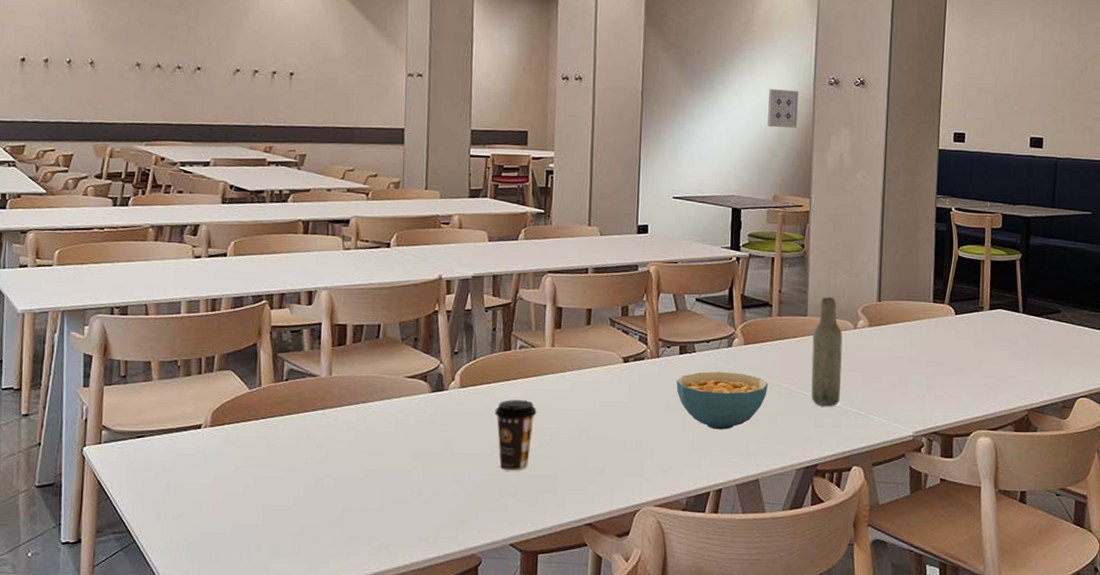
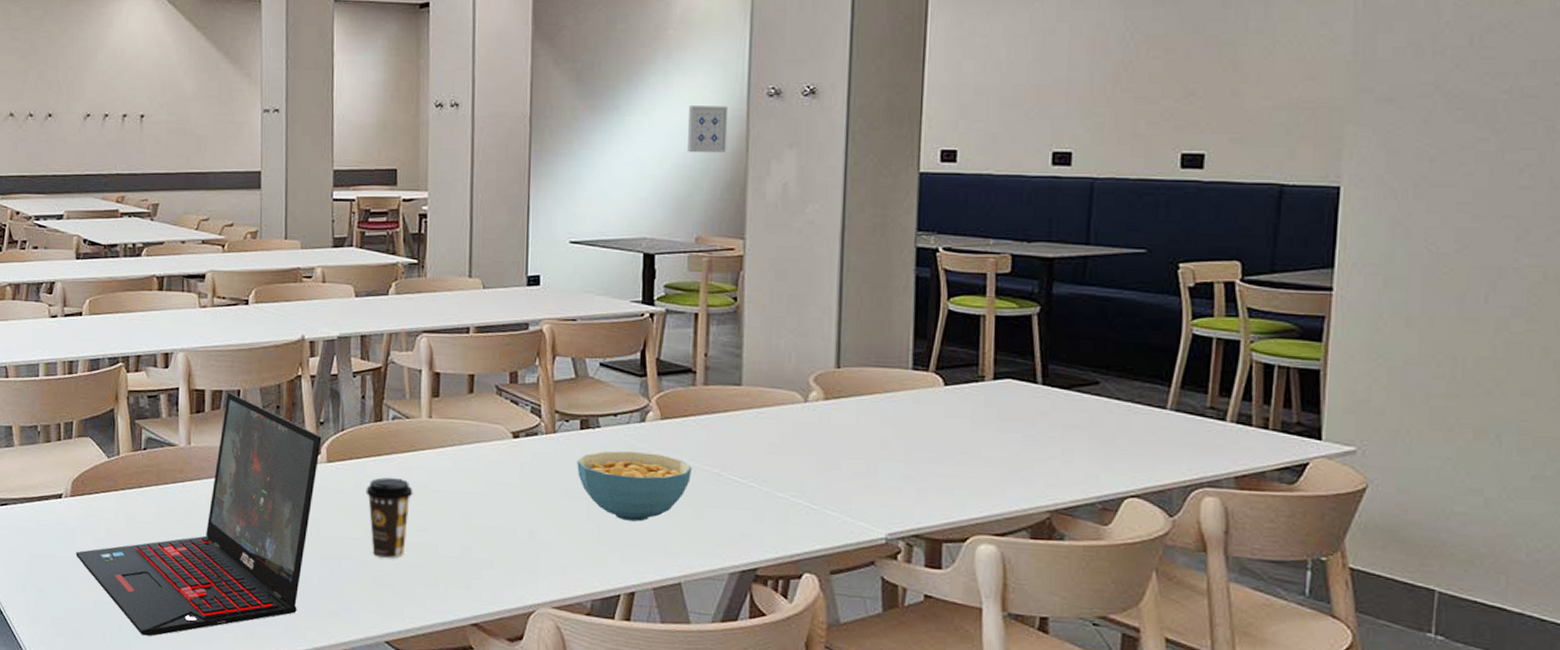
laptop: none [214,326,456,554] -> present [75,392,322,636]
bottle: present [811,297,843,407] -> none [748,362,789,498]

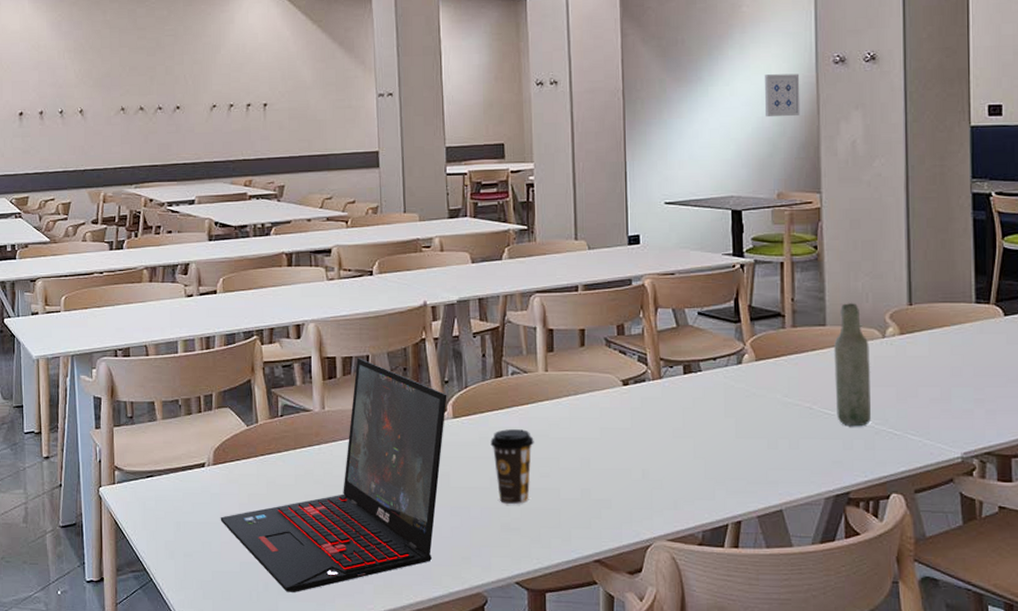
cereal bowl: present [577,451,693,522] -> none [682,391,787,456]
bottle: none [748,362,789,498] -> present [834,303,871,427]

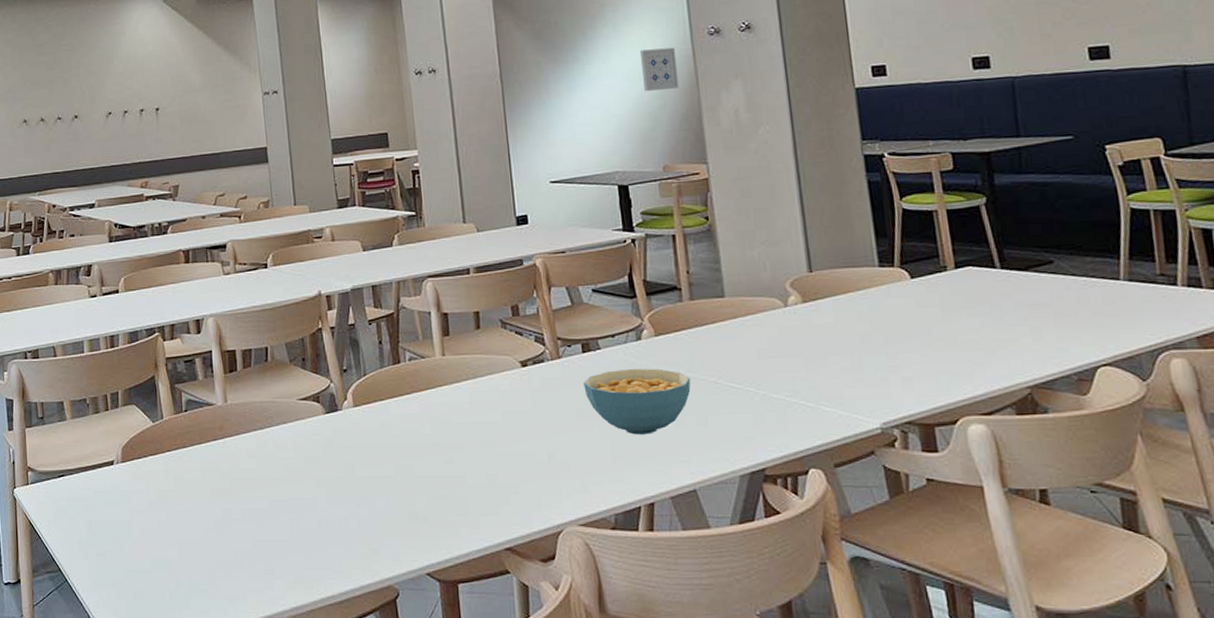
laptop: present [220,358,447,592] -> none [130,350,347,590]
coffee cup: present [490,429,534,505] -> none [392,415,436,493]
cereal bowl: none [682,391,787,456] -> present [583,368,691,435]
bottle: present [834,303,871,427] -> none [734,273,781,400]

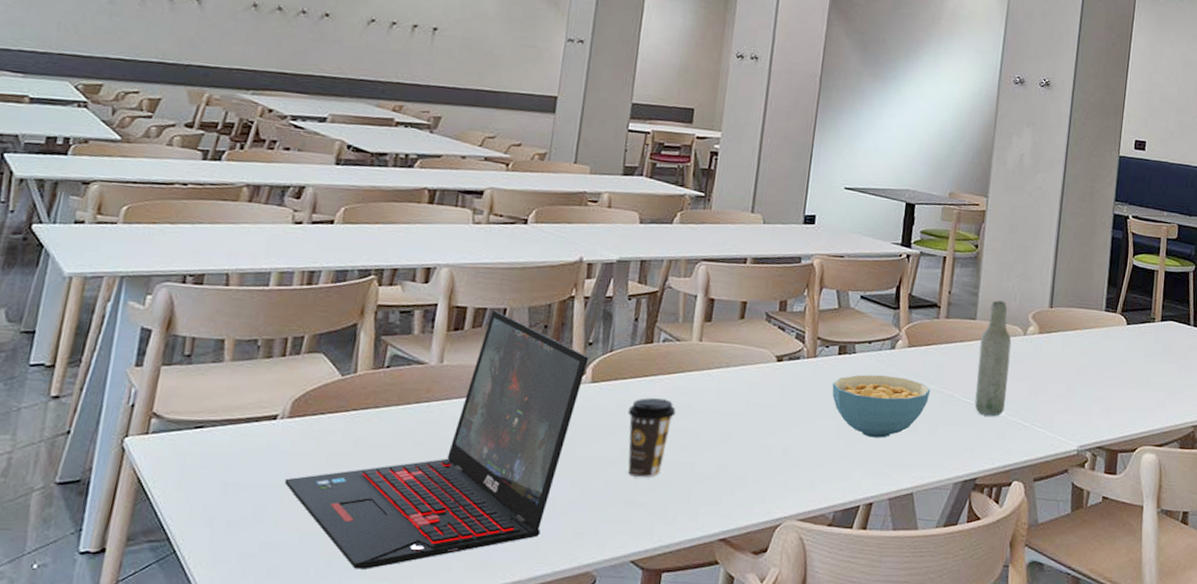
laptop: none [130,350,347,590] -> present [284,310,589,569]
coffee cup: none [392,415,436,493] -> present [628,398,676,478]
wall art: present [639,47,680,92] -> none [949,83,984,125]
bottle: none [734,273,781,400] -> present [974,300,1012,416]

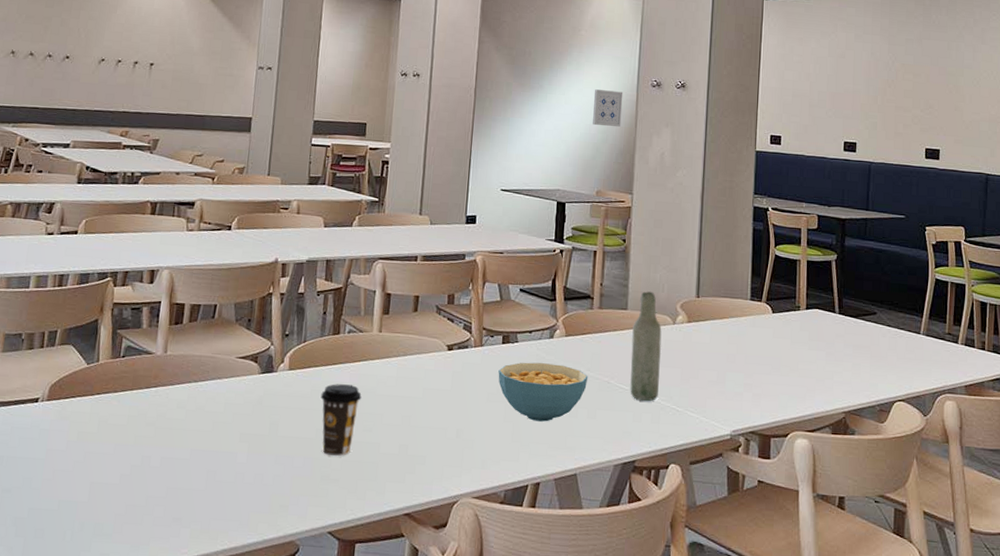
laptop: present [284,310,589,569] -> none [45,306,286,534]
wall art: none [949,83,984,125] -> present [593,89,623,127]

